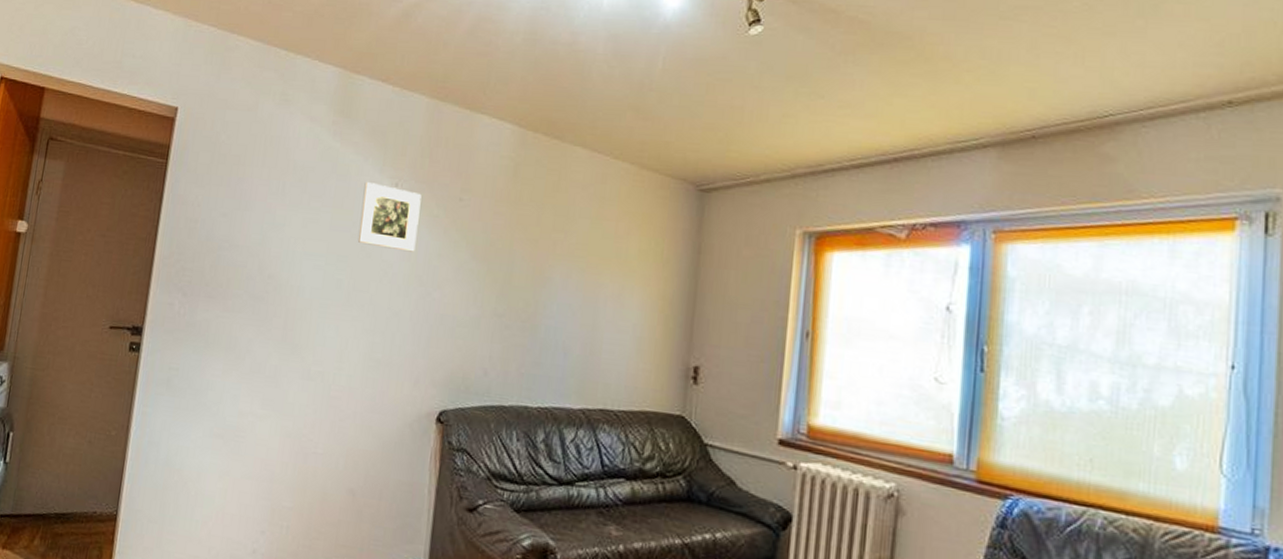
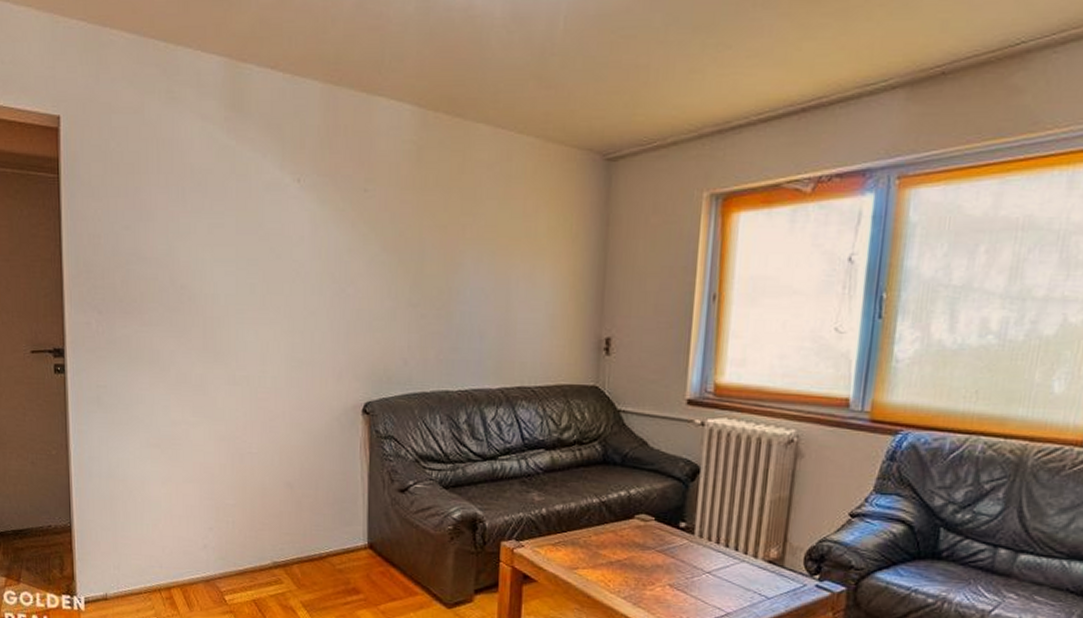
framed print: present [357,181,422,252] -> none [265,179,325,249]

